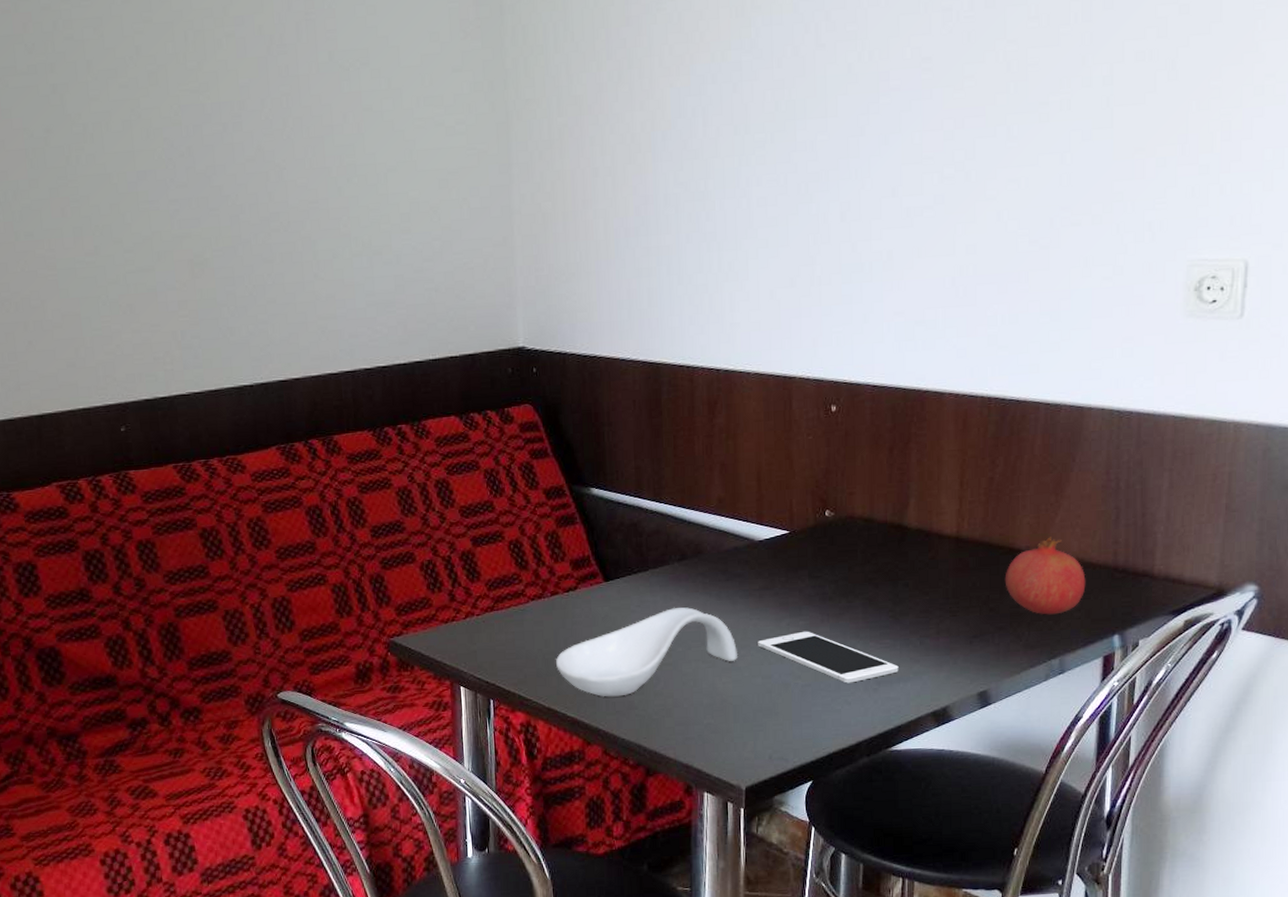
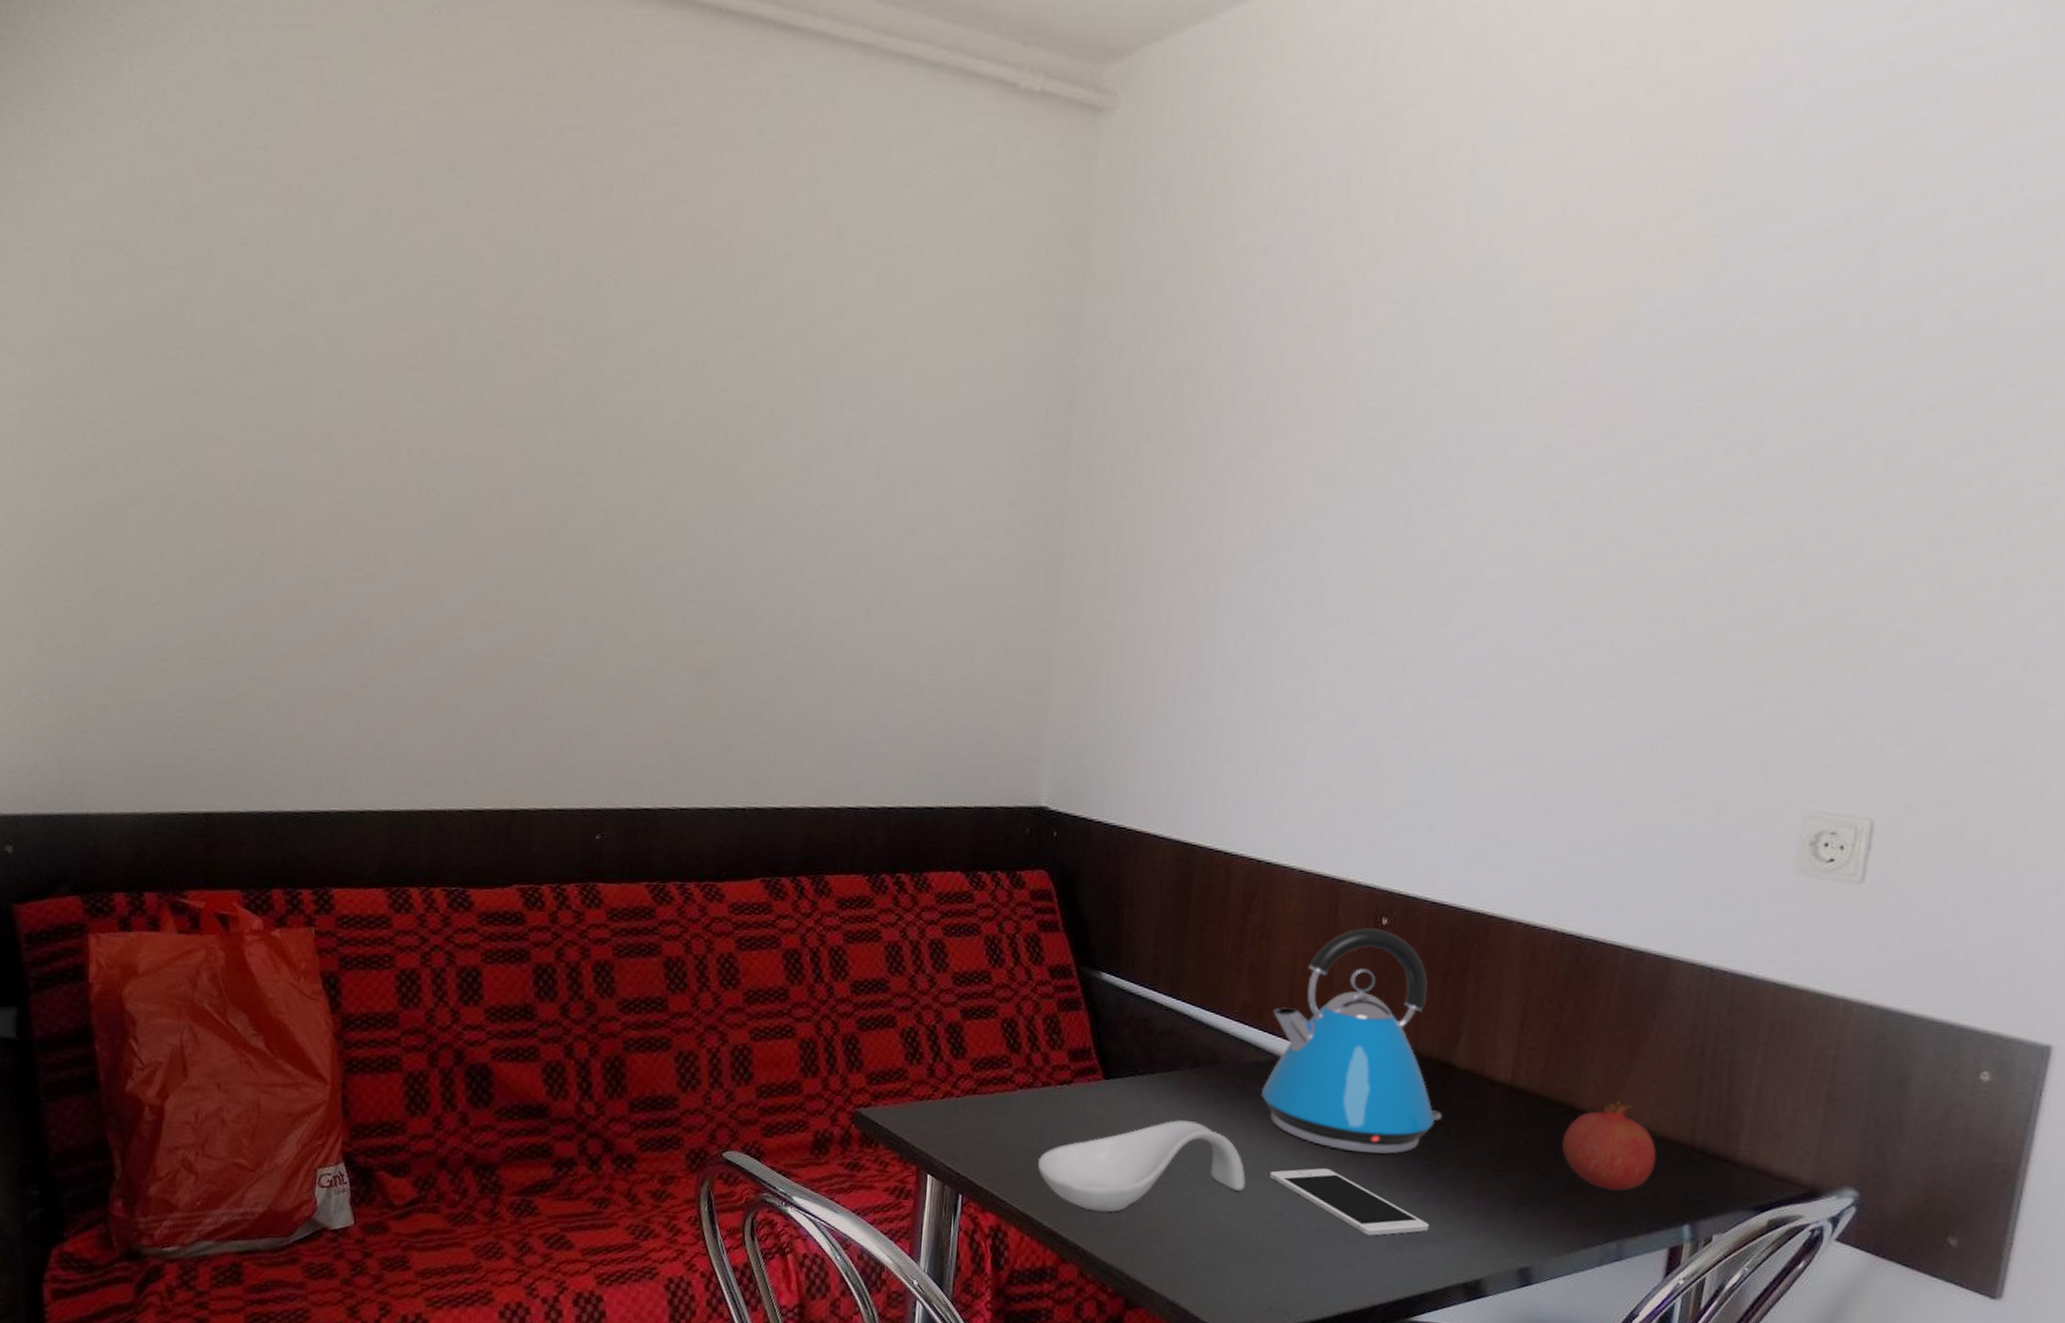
kettle: none [743,416,900,614] -> present [1262,928,1441,1154]

